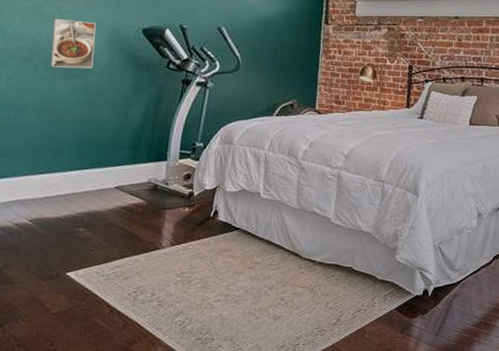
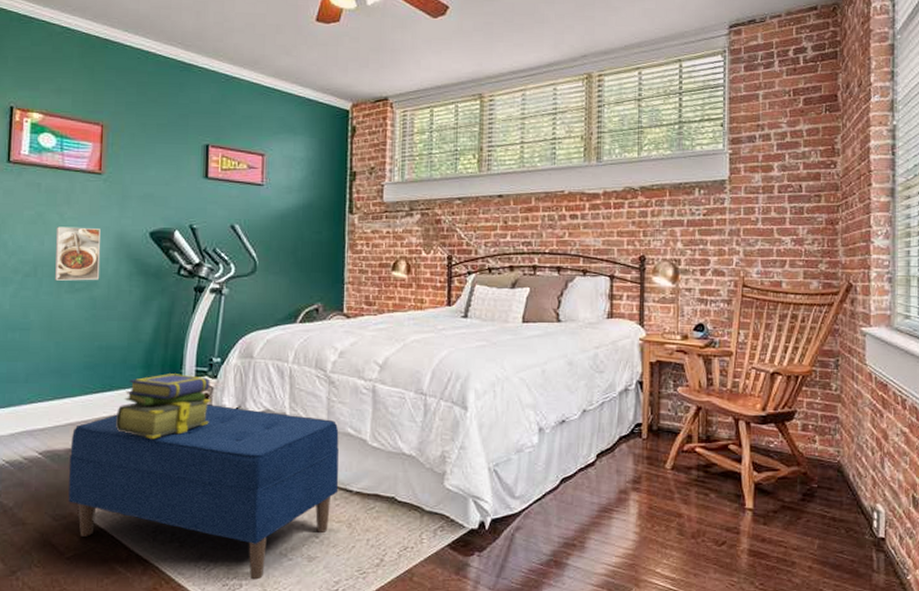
bench: none [56,183,306,335] -> present [68,405,339,580]
stack of books: none [103,154,193,211] -> present [116,374,211,438]

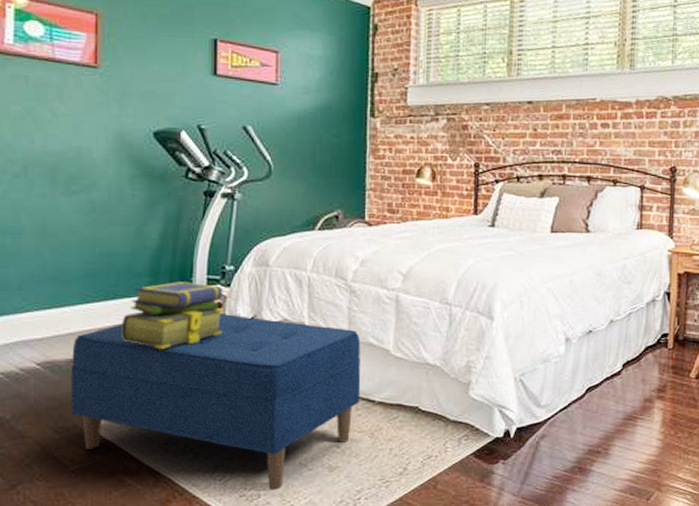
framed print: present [55,226,100,281] -> none [47,124,99,183]

